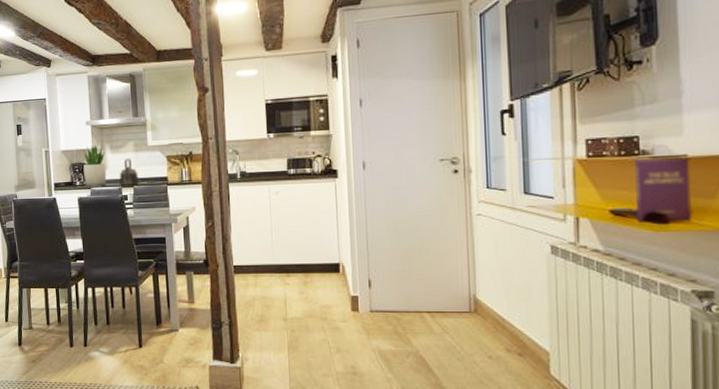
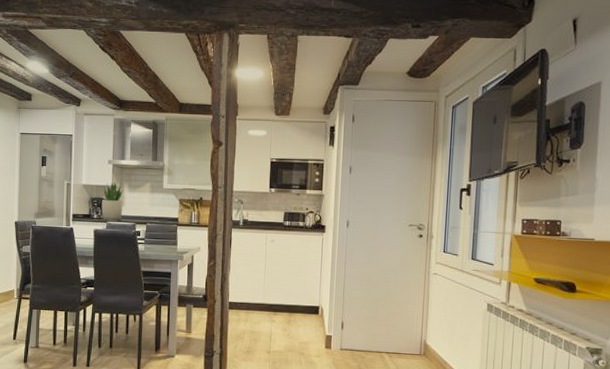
kettle: present [119,158,139,186] -> none [134,197,152,223]
book: present [635,157,693,224] -> none [552,238,595,293]

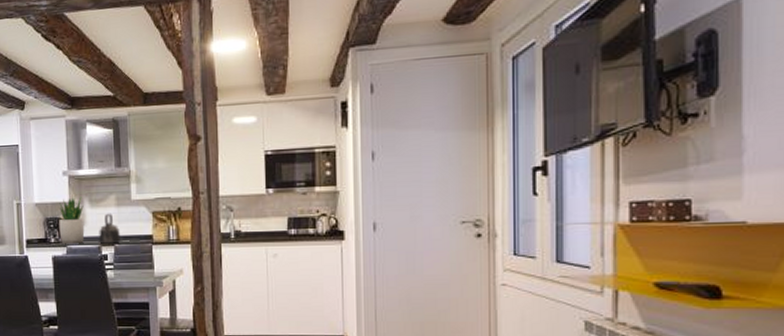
kettle: none [134,197,152,223] -> present [99,213,120,244]

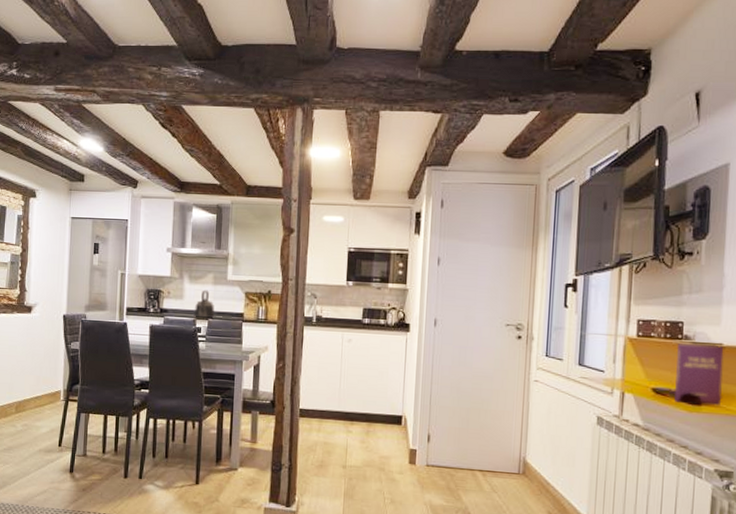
planter: present [59,197,85,245] -> none [158,272,183,316]
book: none [683,224,750,299] -> present [673,342,724,406]

